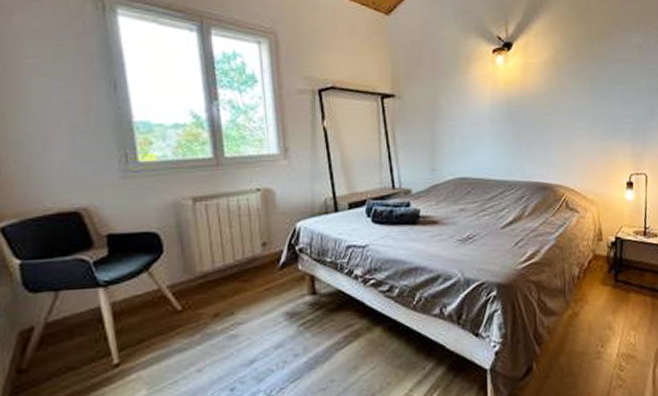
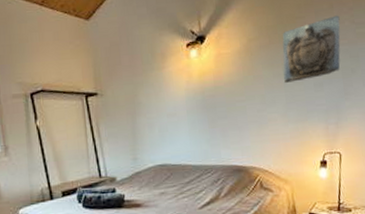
wall sculpture: none [590,34,646,98] -> present [282,15,340,83]

